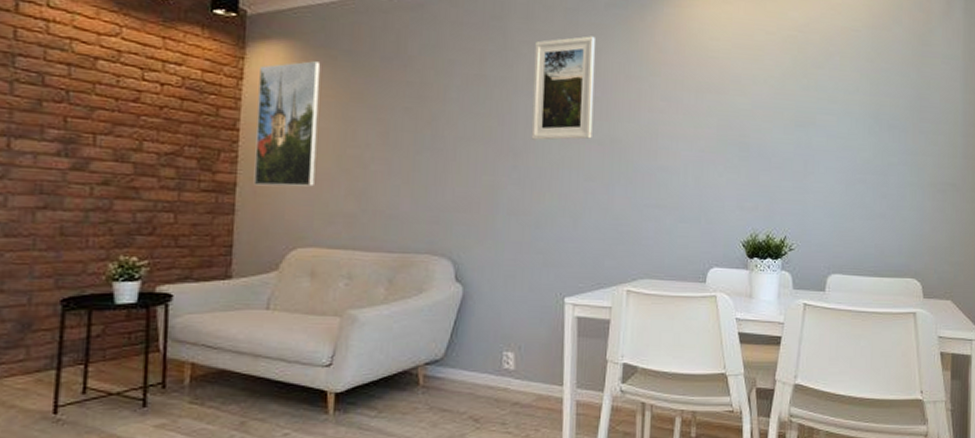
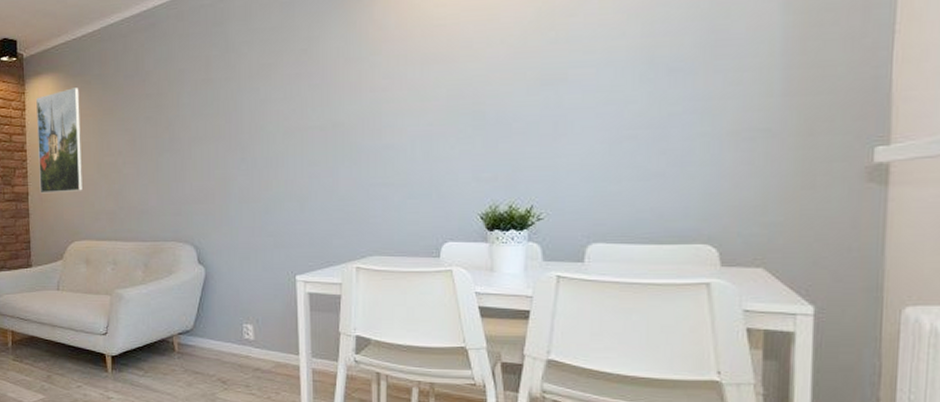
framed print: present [531,36,595,141] -> none [255,25,314,133]

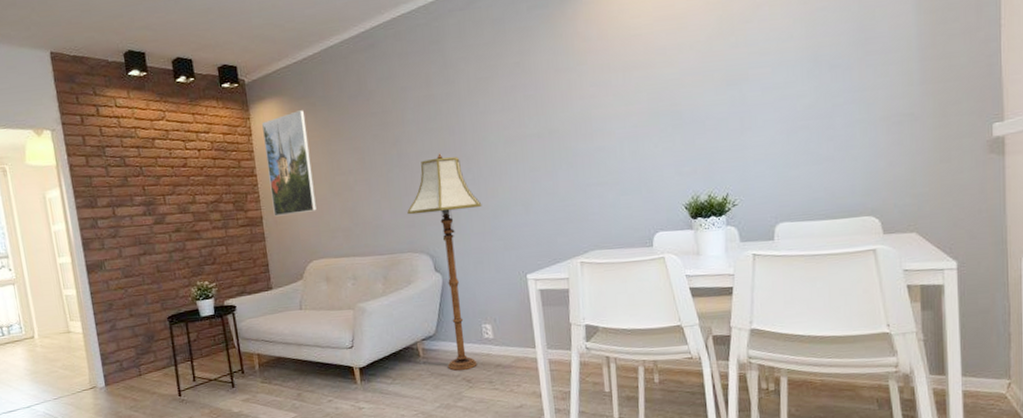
floor lamp: none [174,140,254,370] -> present [407,153,482,371]

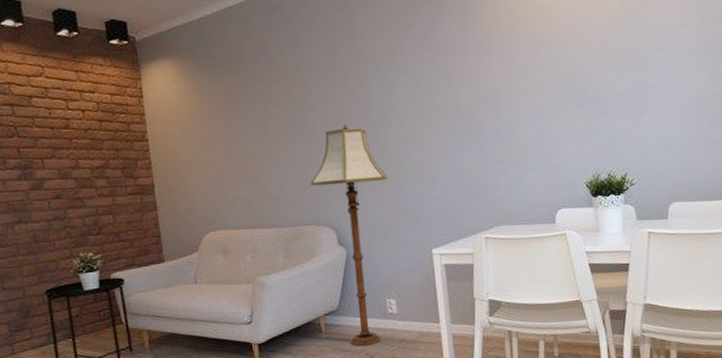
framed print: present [262,110,317,217] -> none [155,73,214,185]

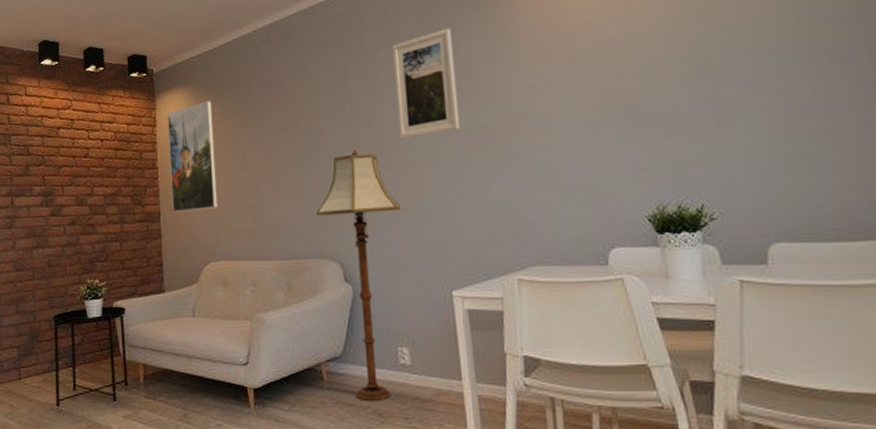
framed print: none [155,73,214,185] -> present [167,101,218,213]
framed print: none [378,11,439,115] -> present [392,28,460,139]

